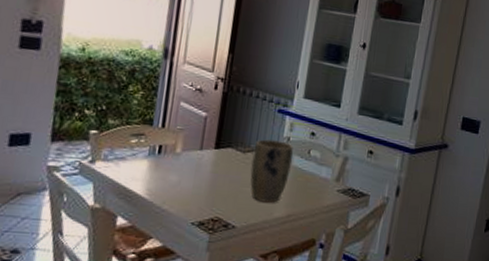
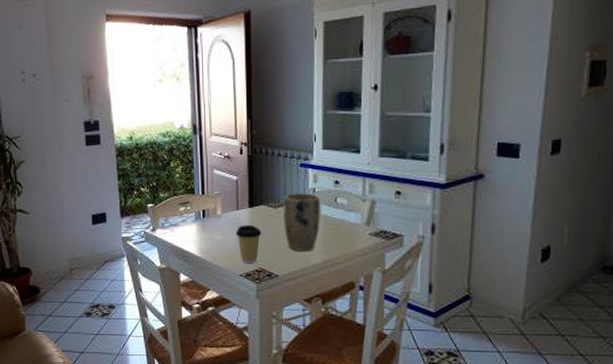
coffee cup: none [194,167,225,211] -> present [235,224,262,263]

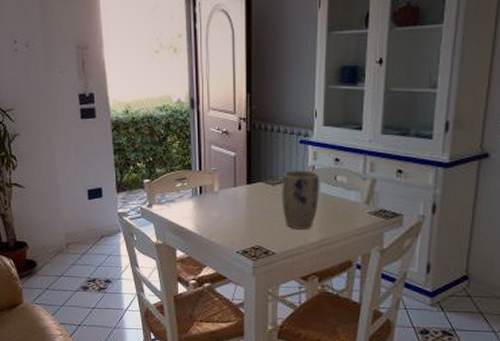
coffee cup: present [235,224,262,263] -> none [232,202,260,240]

